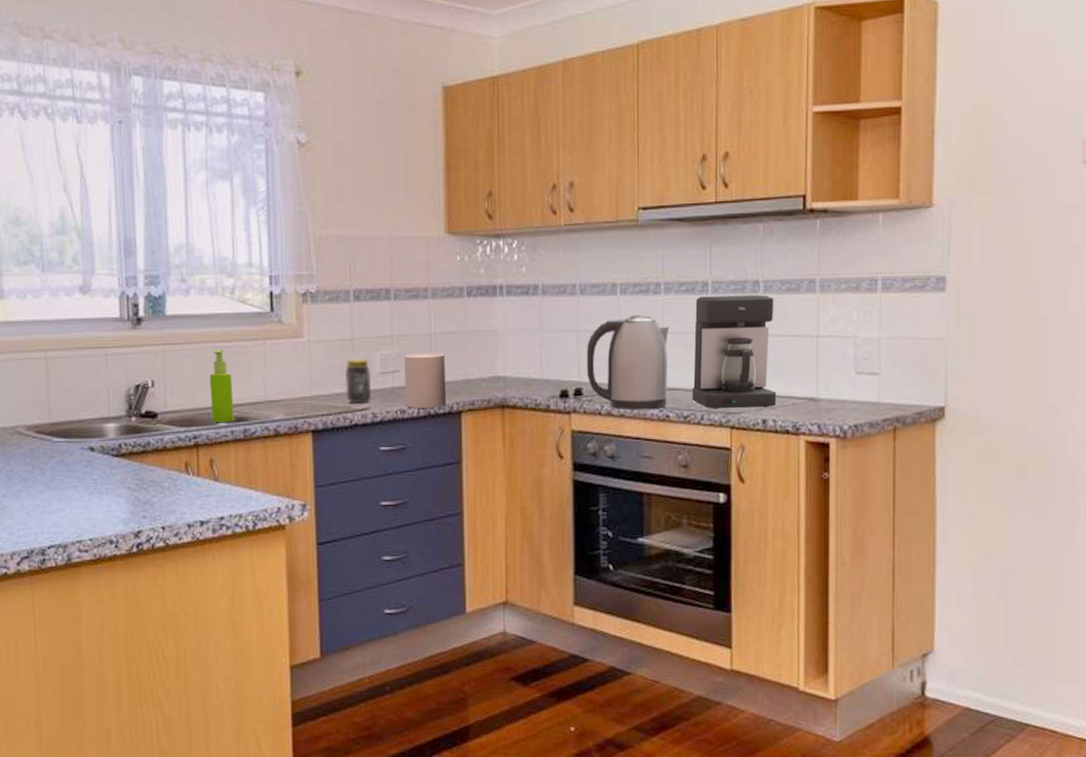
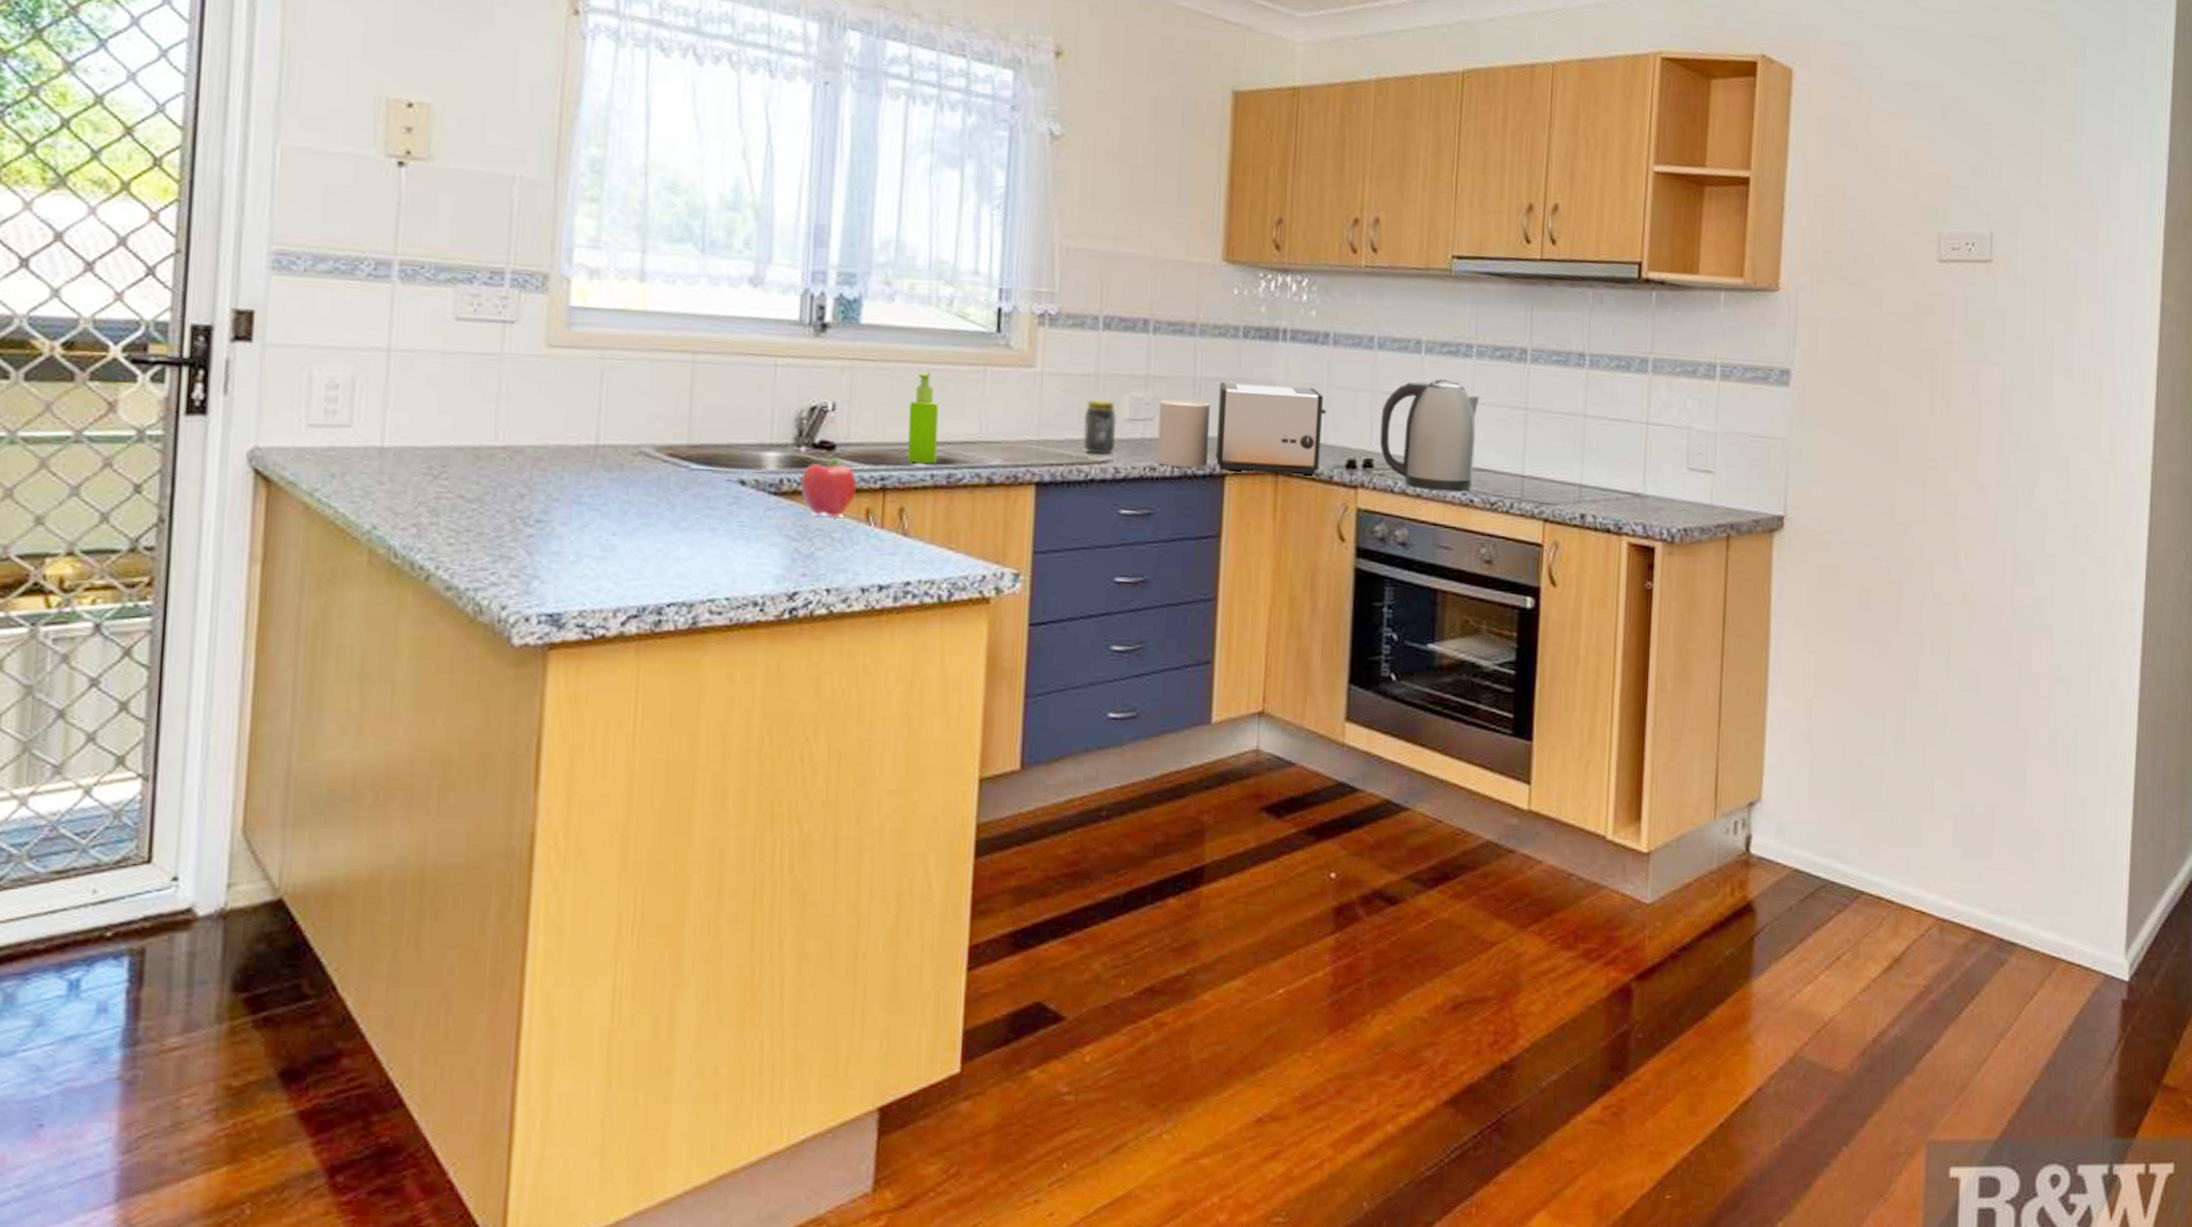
fruit: none [134,425,176,470] -> present [800,459,856,517]
toaster: none [450,332,541,408] -> present [1215,382,1327,476]
coffee maker: present [692,295,777,409] -> none [1501,365,1601,501]

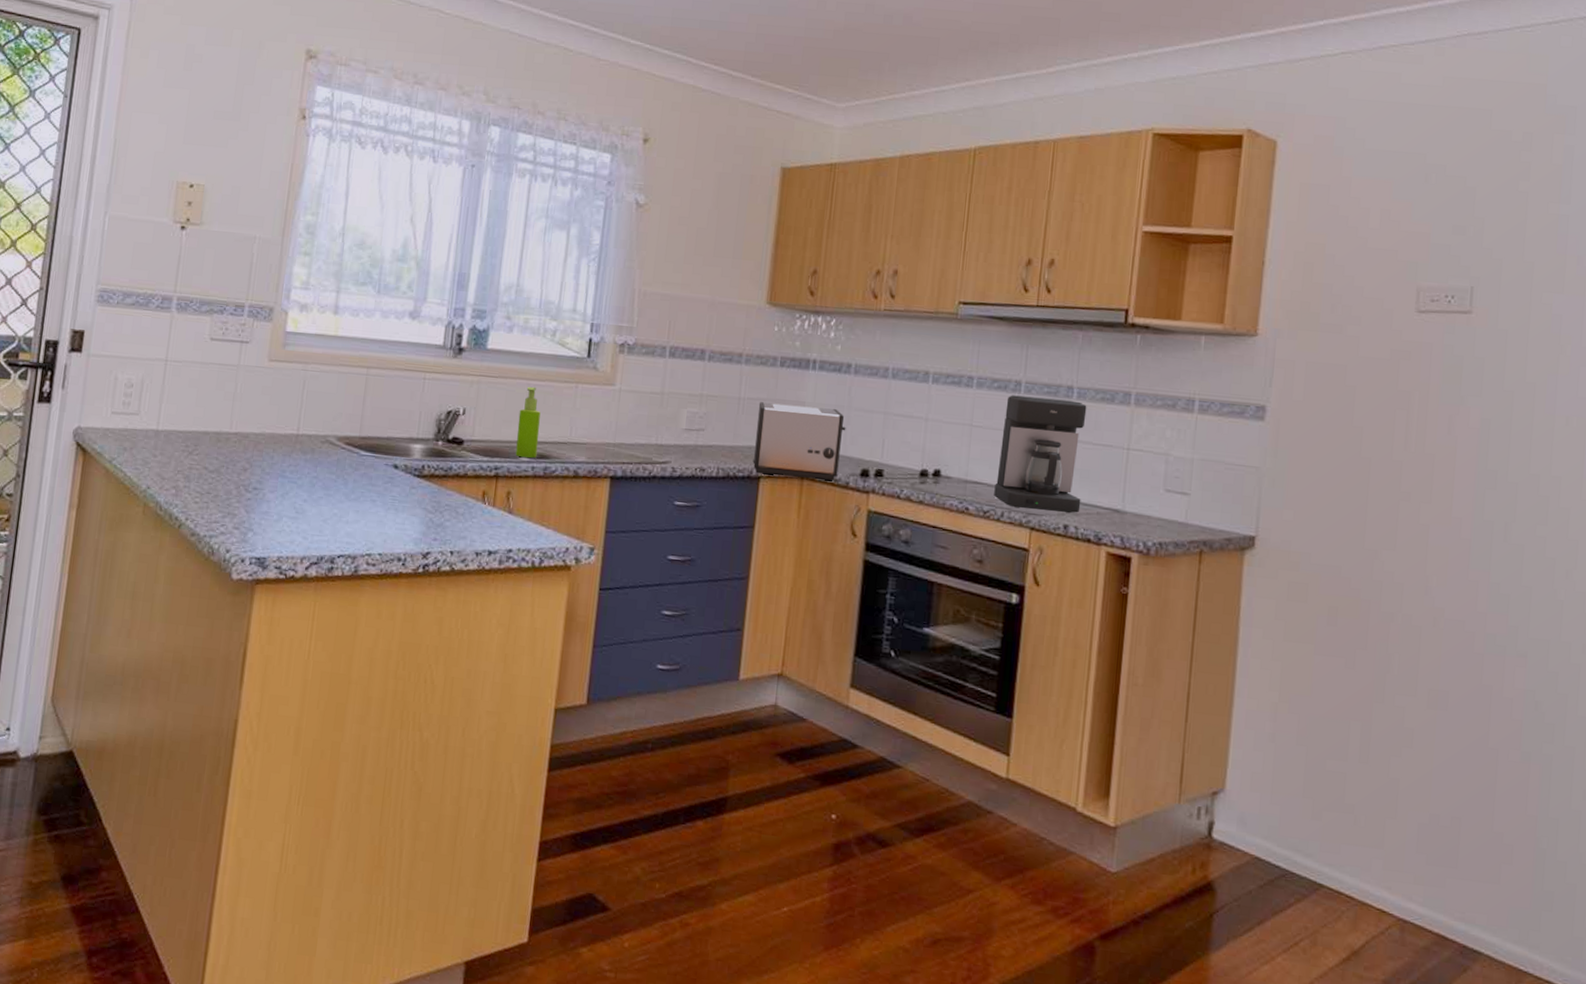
fruit: present [800,459,856,517] -> none [436,451,477,496]
jar: present [1083,399,1117,454] -> none [649,412,677,456]
pen holder: present [1157,399,1210,468] -> none [706,414,751,471]
kettle: present [1379,378,1480,491] -> none [889,404,978,500]
coffee maker: none [1501,365,1601,501] -> present [994,395,1087,514]

